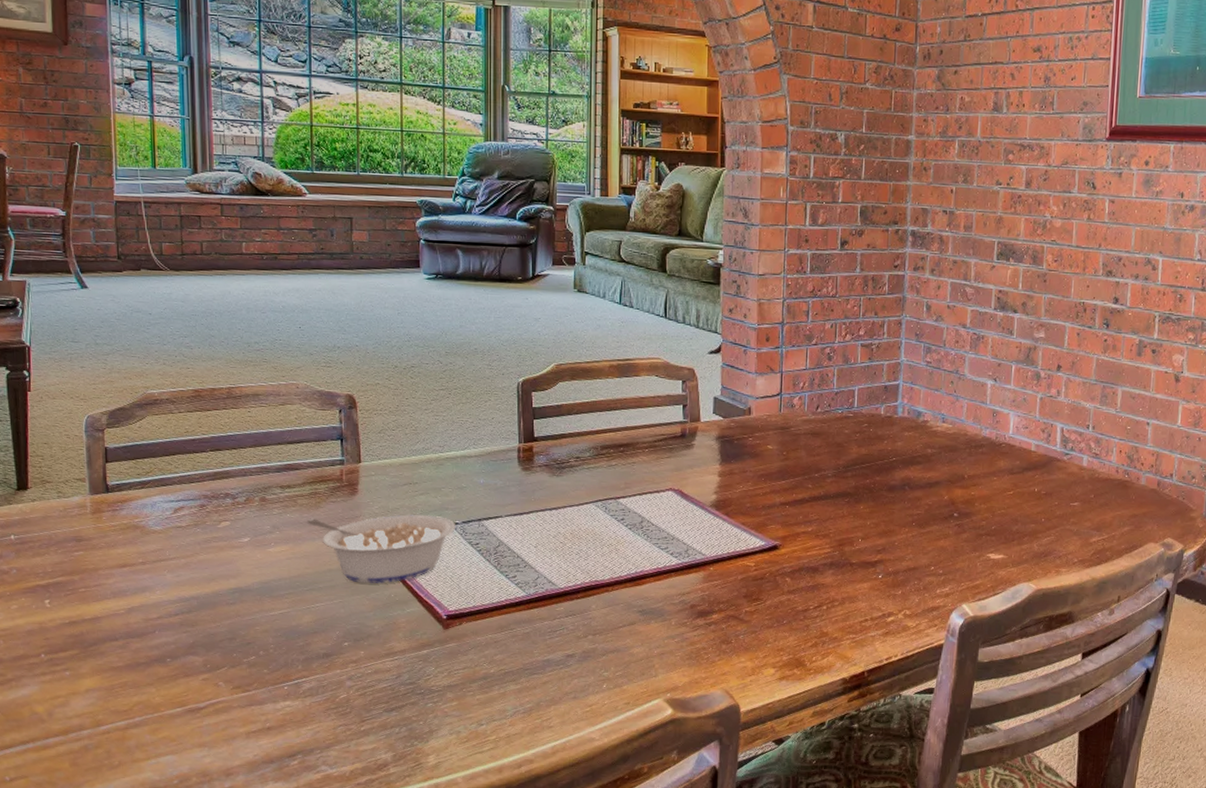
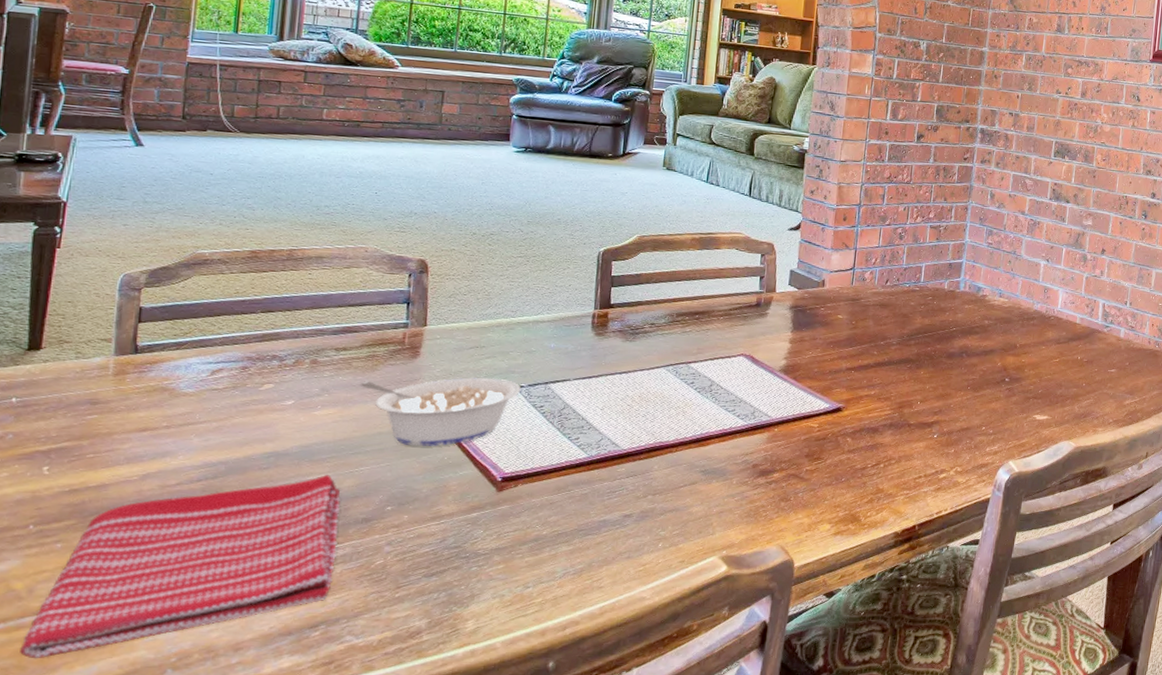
dish towel: none [49,611,304,777] -> present [20,475,340,659]

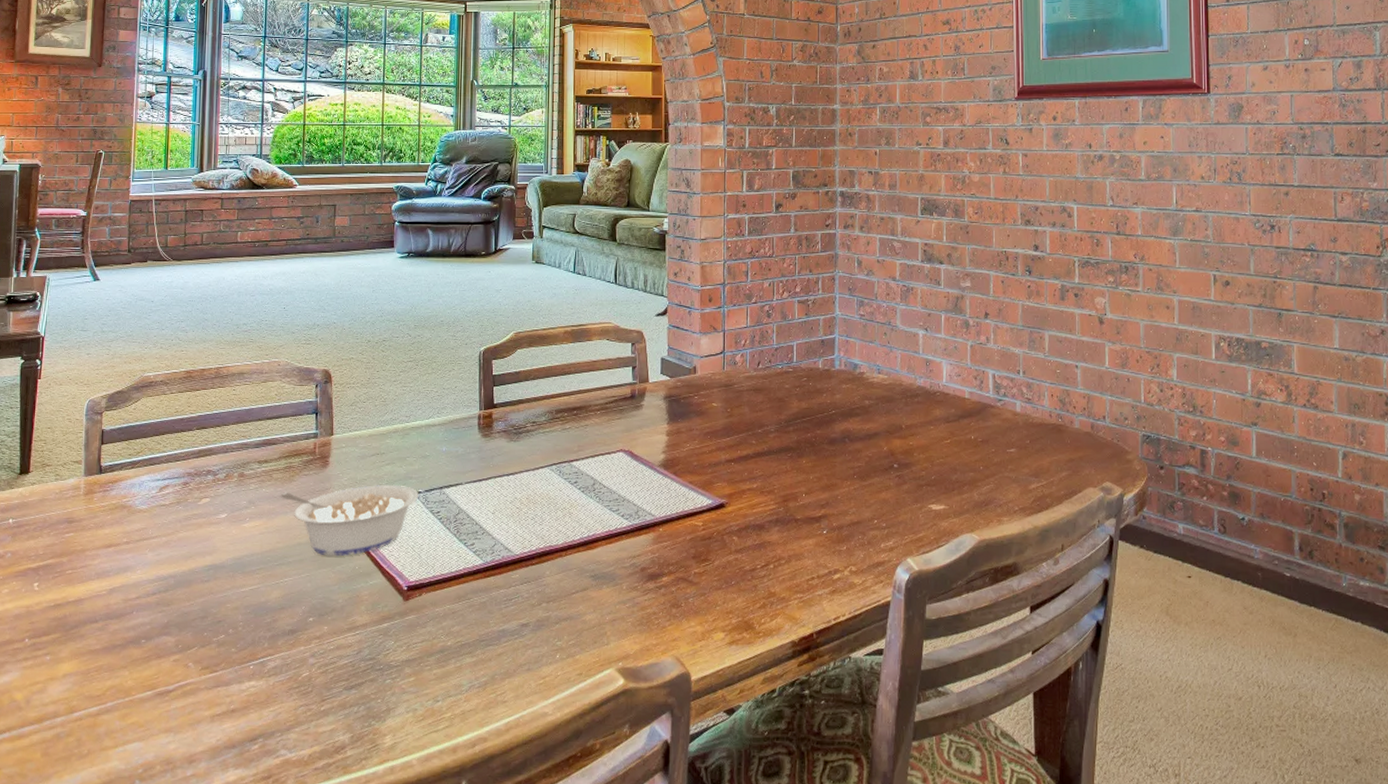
dish towel: present [20,475,340,659] -> none [21,587,269,768]

